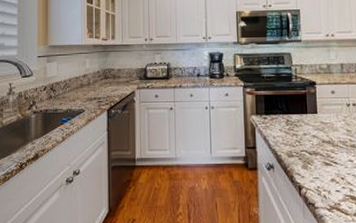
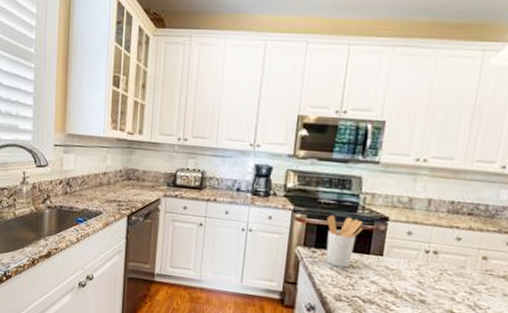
utensil holder: none [270,86,299,128] -> present [325,215,363,268]

